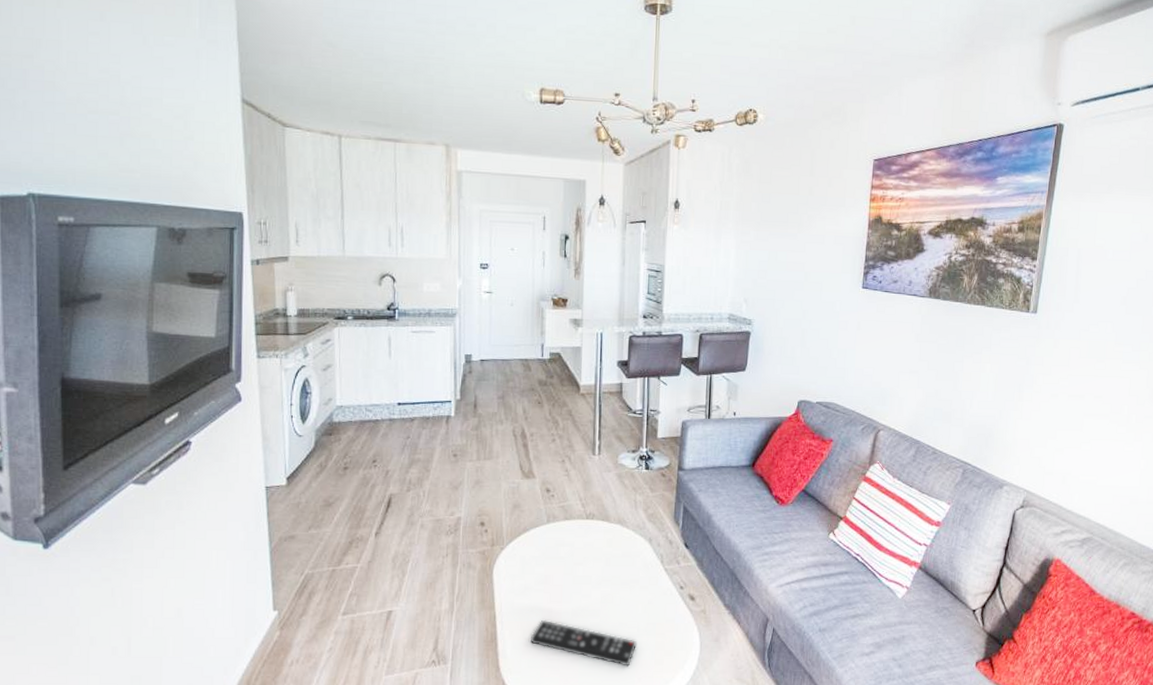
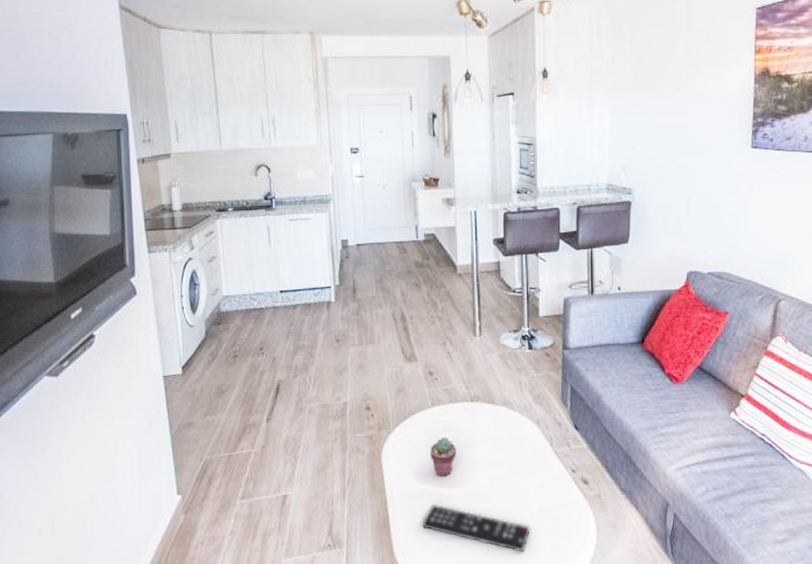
potted succulent: none [542,554,569,593] -> present [430,437,456,477]

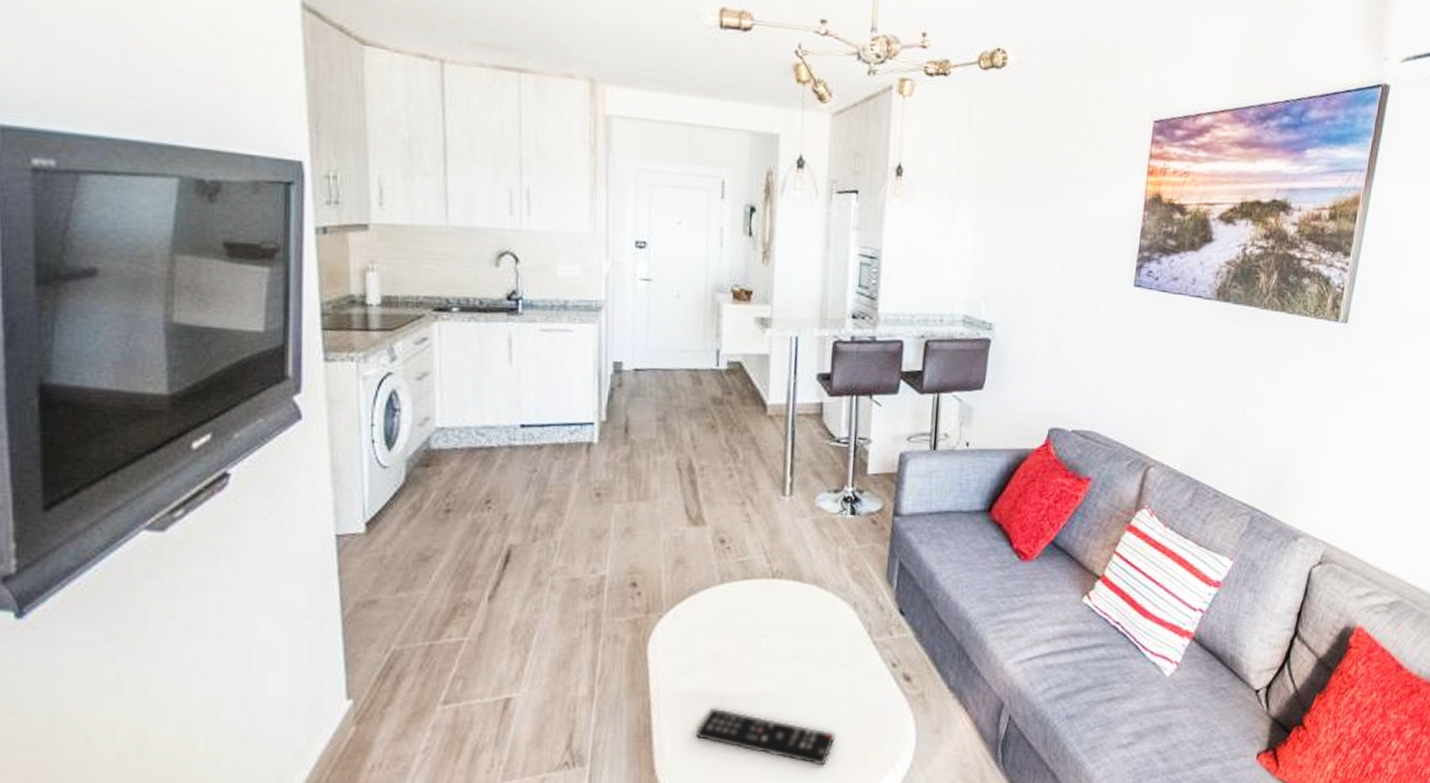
potted succulent: present [430,437,456,477] -> none [713,623,748,673]

